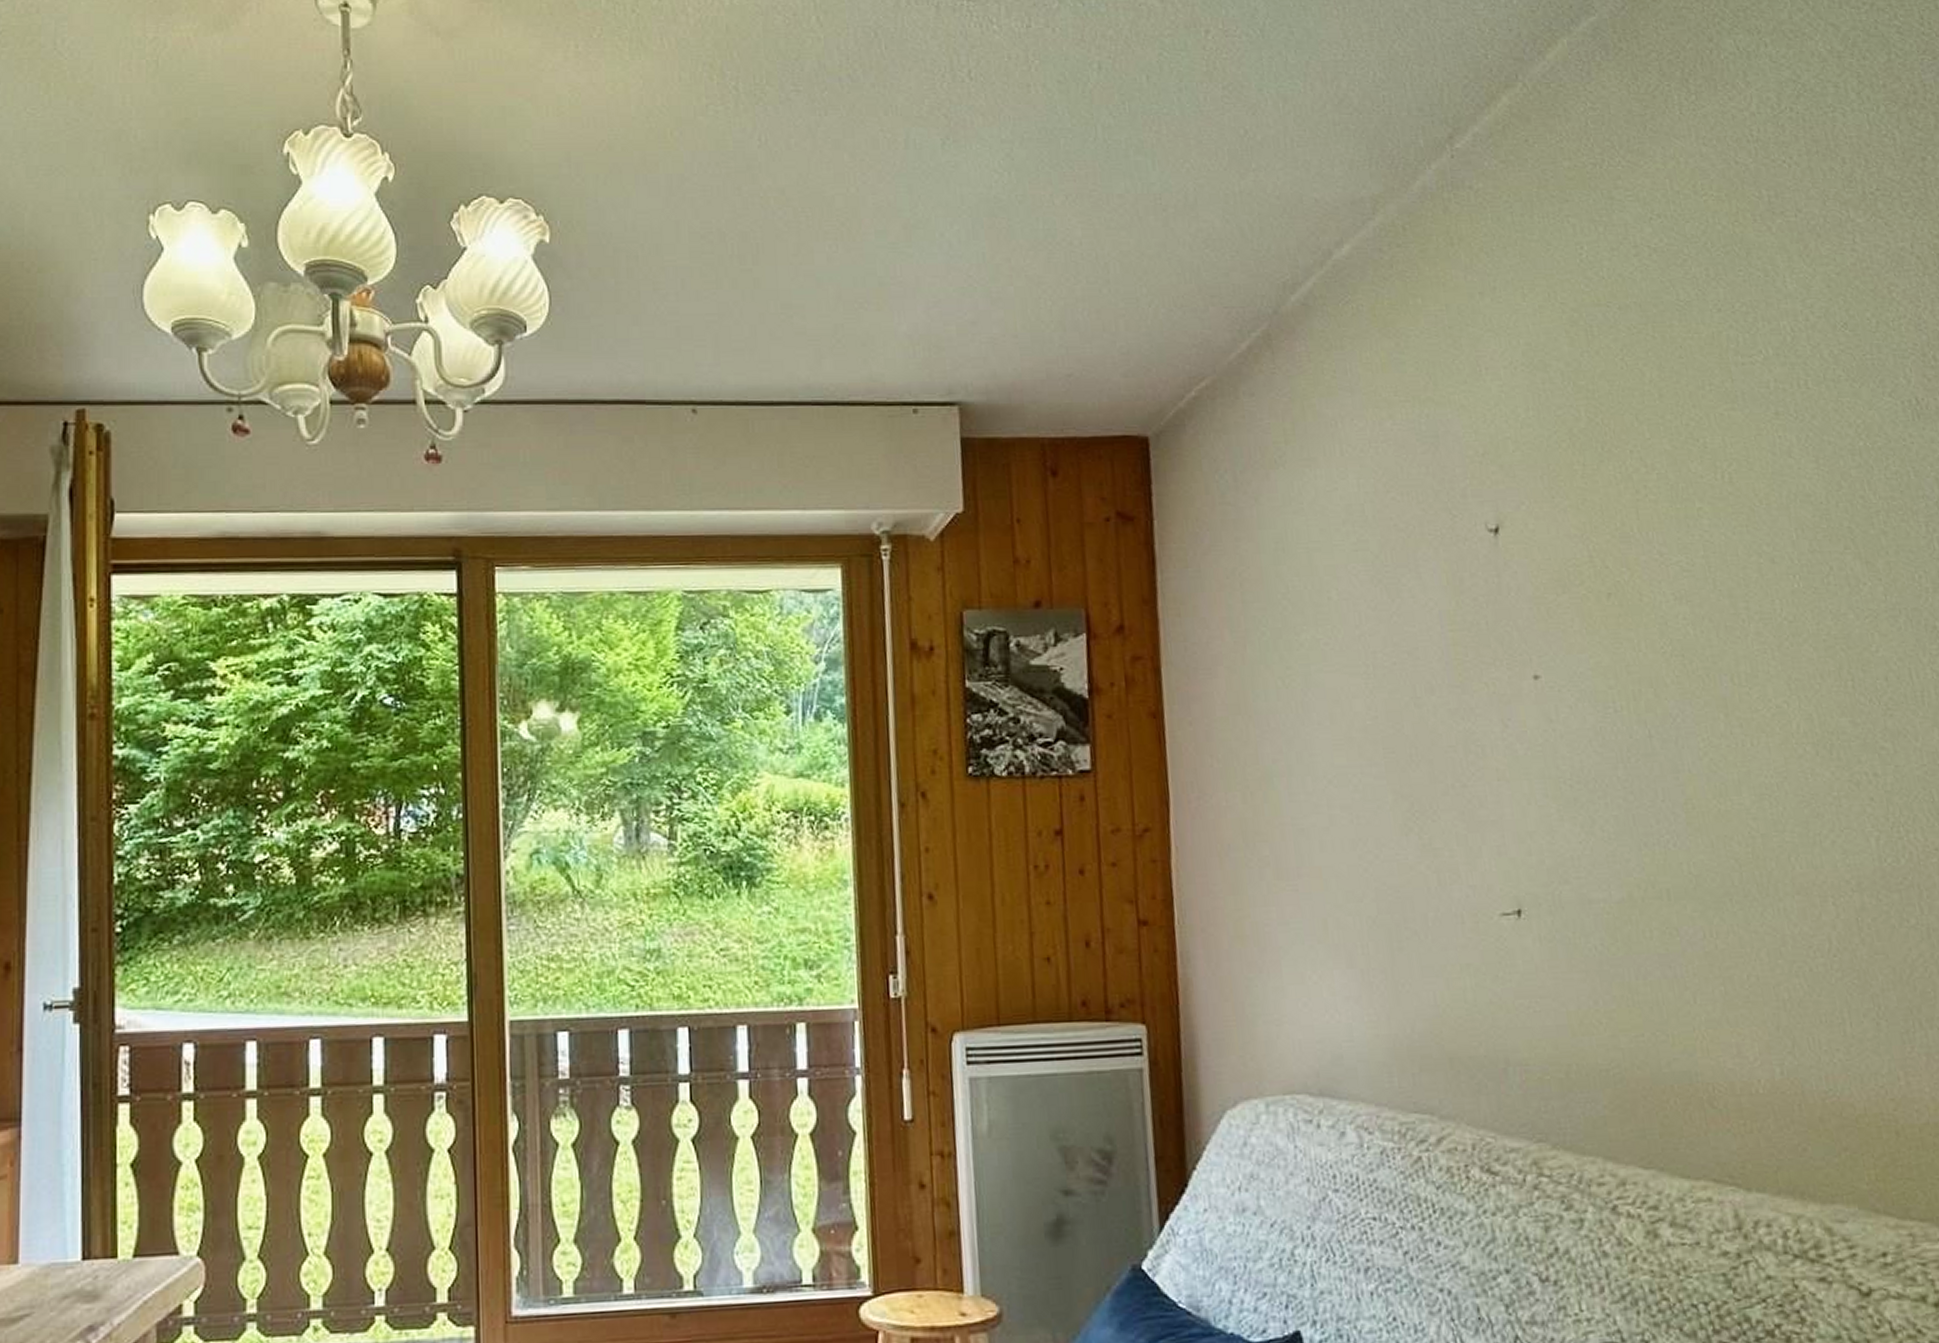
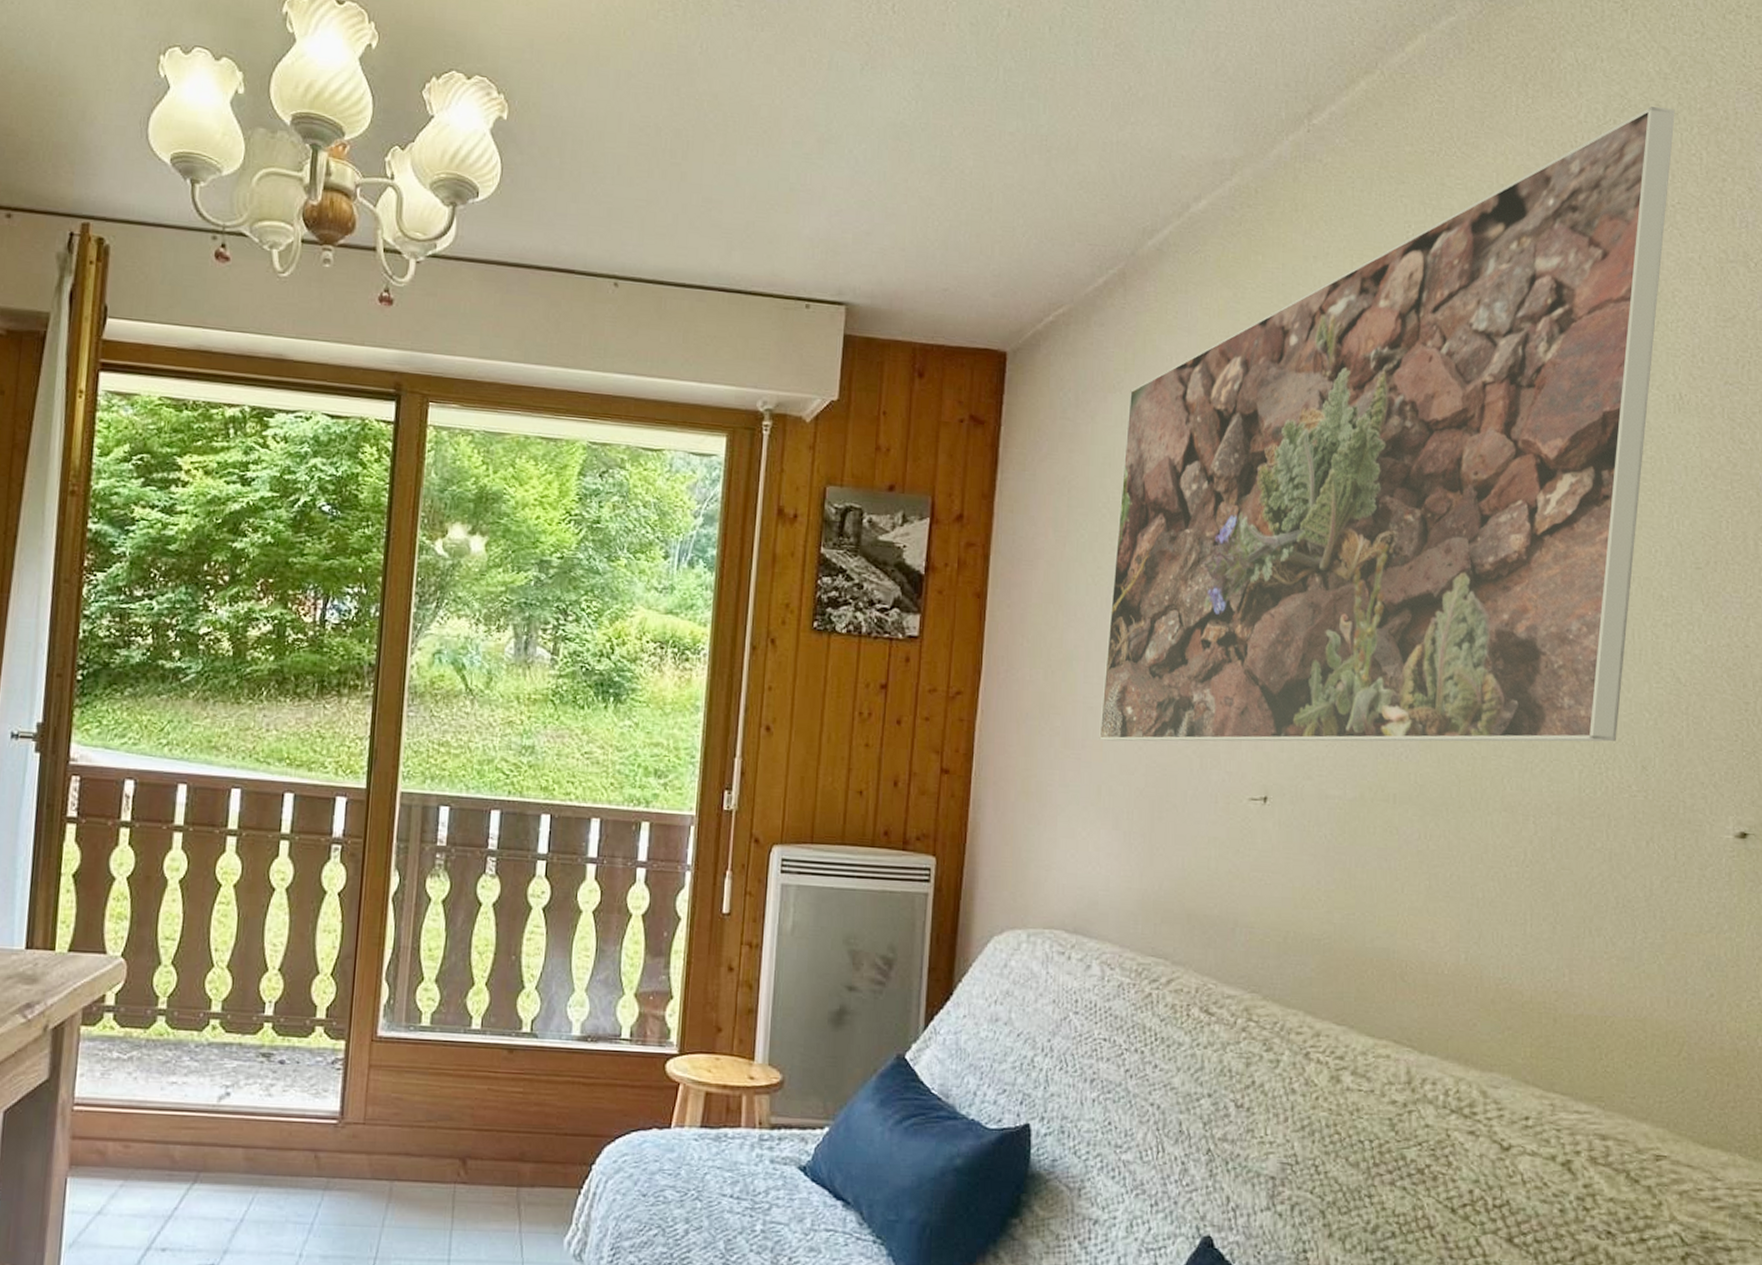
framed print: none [1294,89,1913,866] -> present [1099,106,1675,742]

